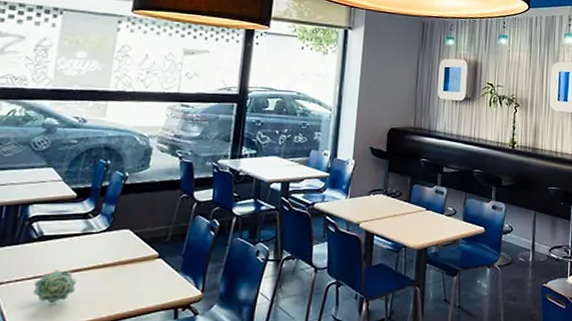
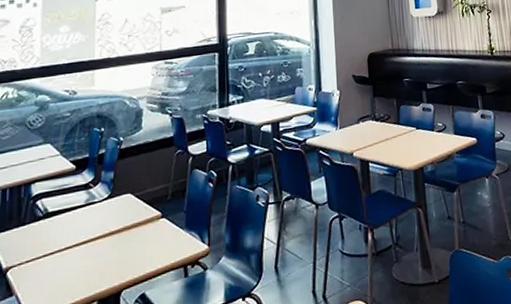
succulent plant: present [33,270,77,303] -> none [44,244,86,279]

